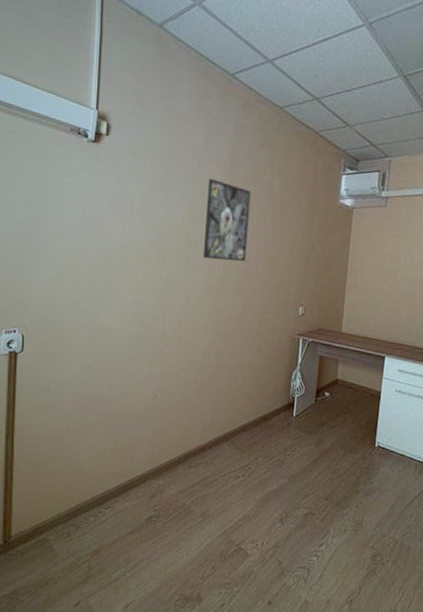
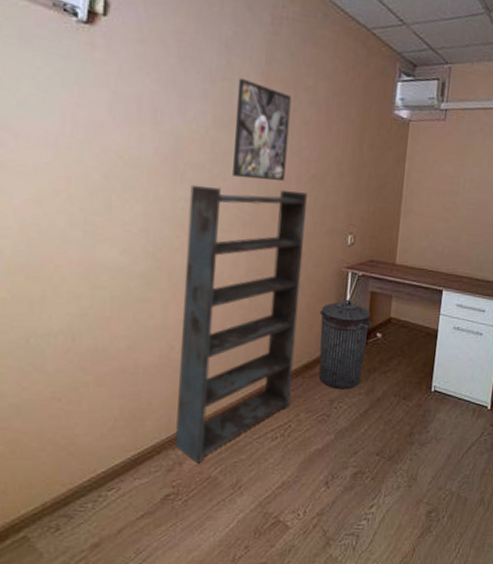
bookshelf: none [157,265,264,494] -> present [175,184,307,464]
trash can: none [274,362,322,440] -> present [319,299,373,390]

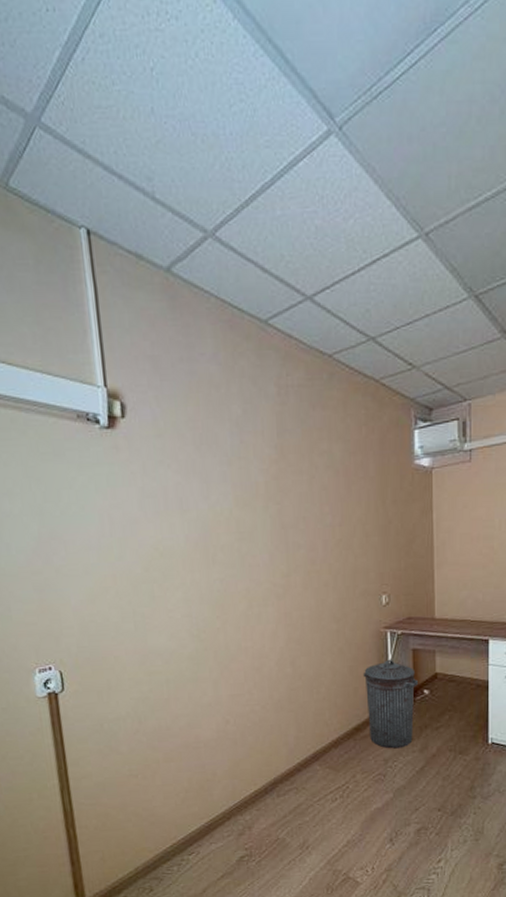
bookshelf: present [175,184,307,464] -> none [223,558,345,828]
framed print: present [233,78,292,182] -> none [253,454,311,553]

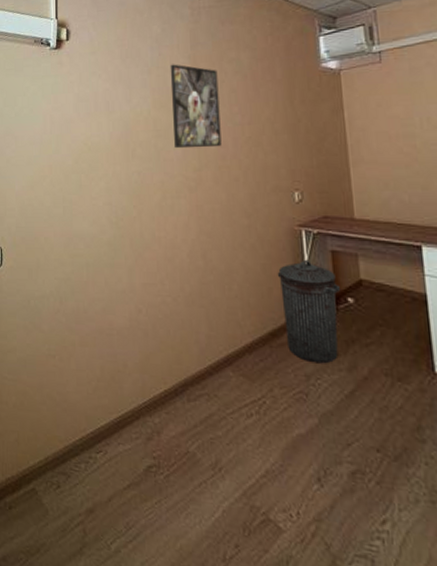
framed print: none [253,454,311,553] -> present [170,64,222,149]

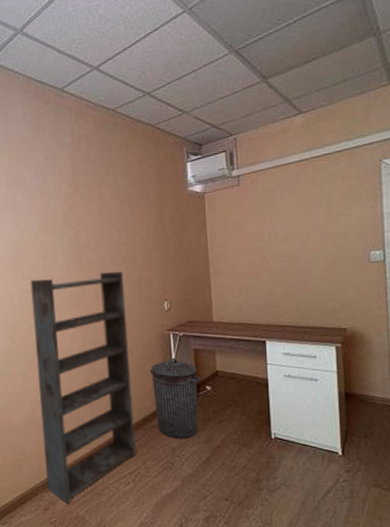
bookshelf: none [141,155,261,436] -> present [30,272,136,505]
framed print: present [170,64,222,149] -> none [53,190,102,269]

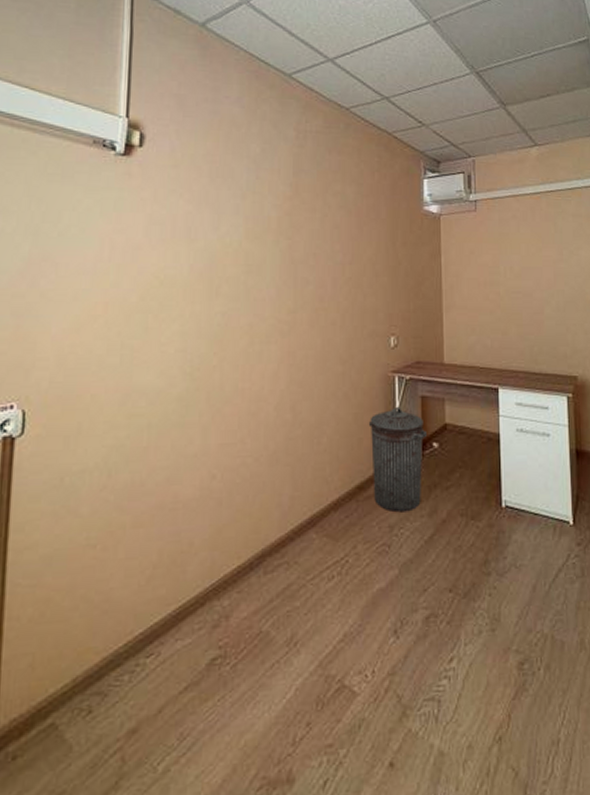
bookshelf: present [30,272,136,505] -> none [220,297,345,617]

